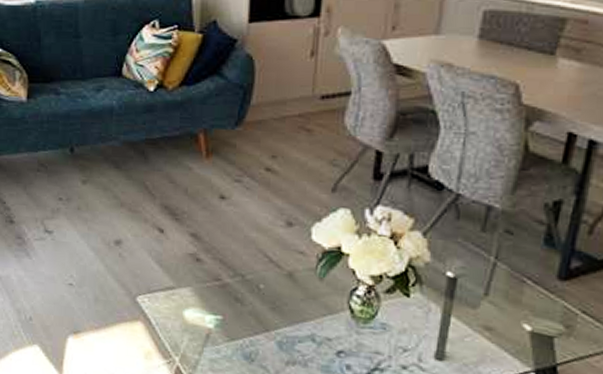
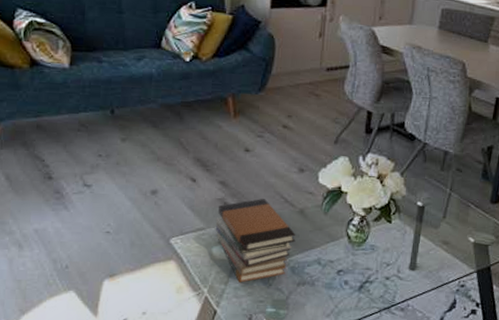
book stack: none [186,256,284,355] -> present [215,199,296,283]

